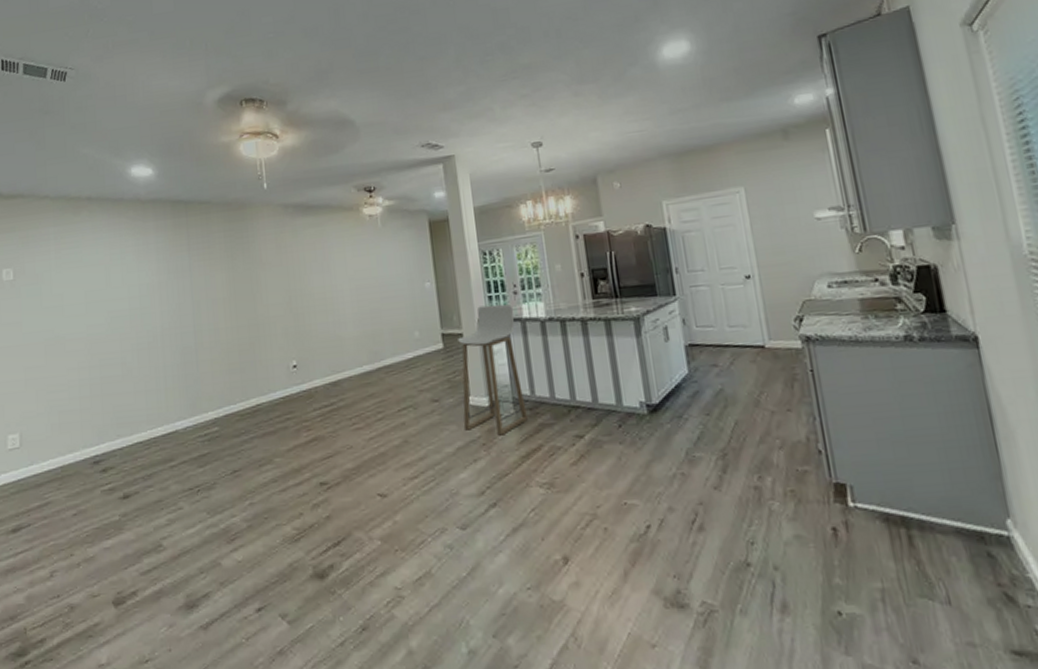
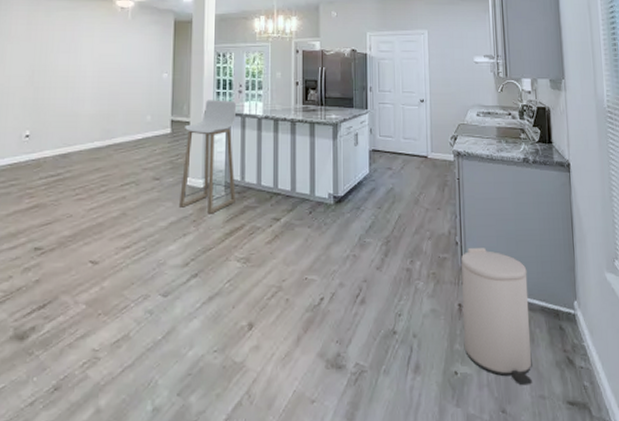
pedal bin: none [828,455,954,630] -> present [461,248,532,386]

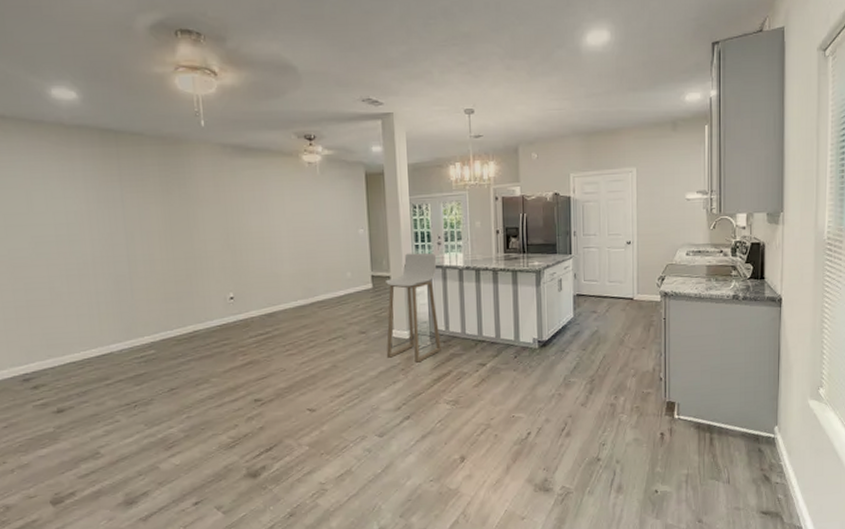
pedal bin: present [461,248,532,386] -> none [664,382,730,500]

